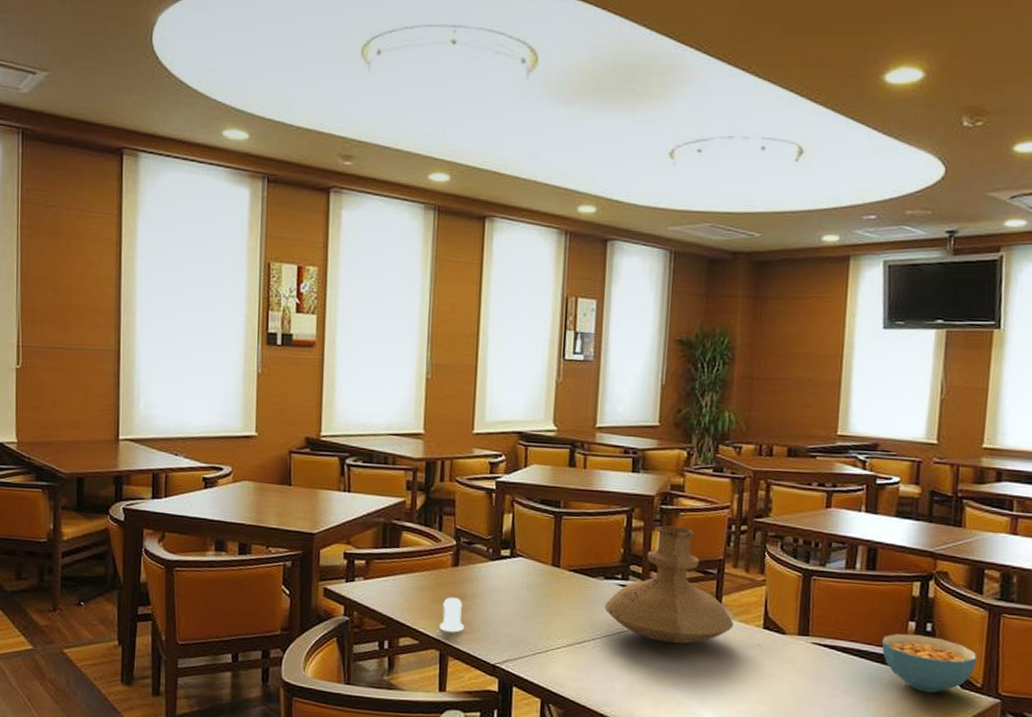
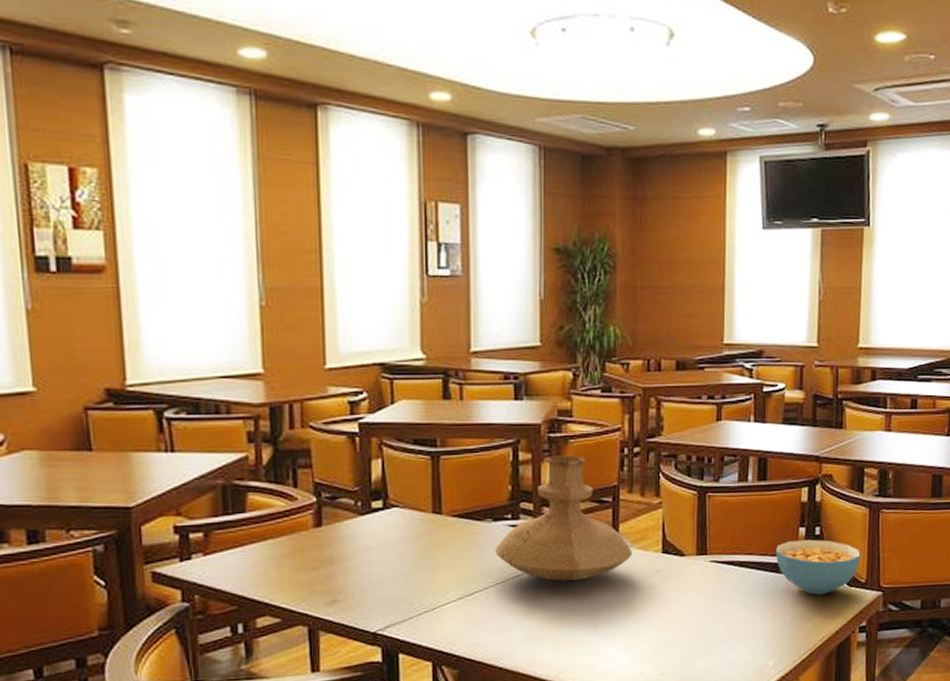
salt shaker: present [439,597,465,632] -> none [305,563,336,603]

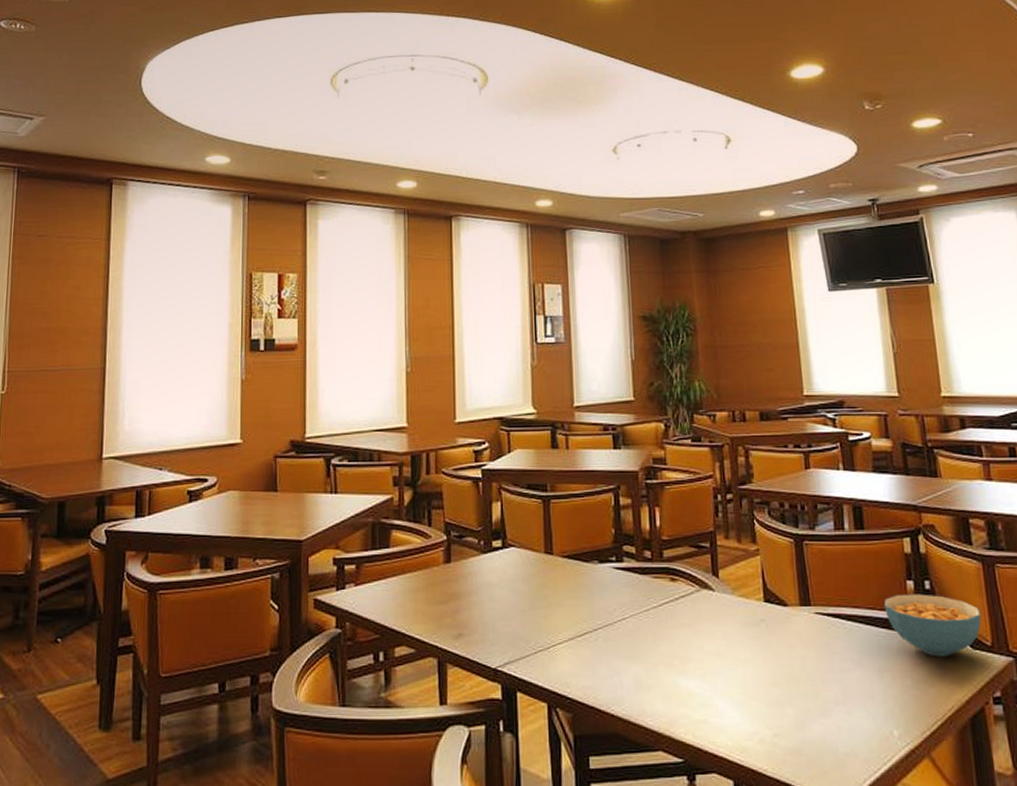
vase: present [495,455,633,582] -> none [602,500,735,627]

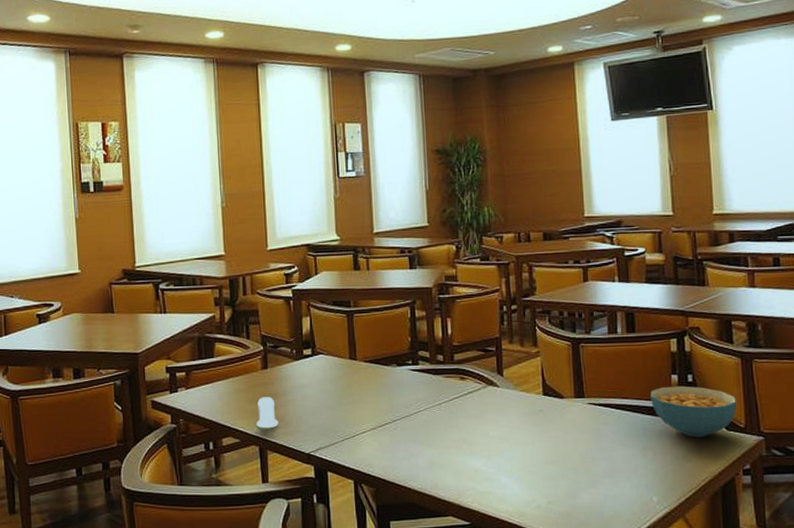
salt shaker: none [435,597,462,635] -> present [256,397,279,428]

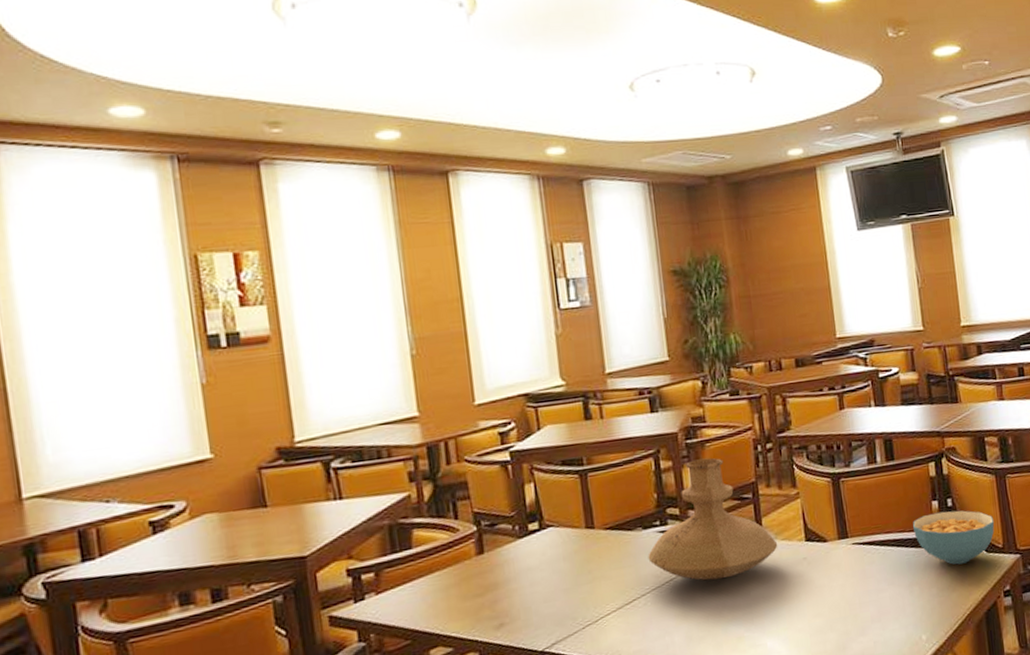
salt shaker: present [256,397,279,428] -> none [473,588,503,629]
vase: none [400,312,517,418] -> present [648,457,778,581]

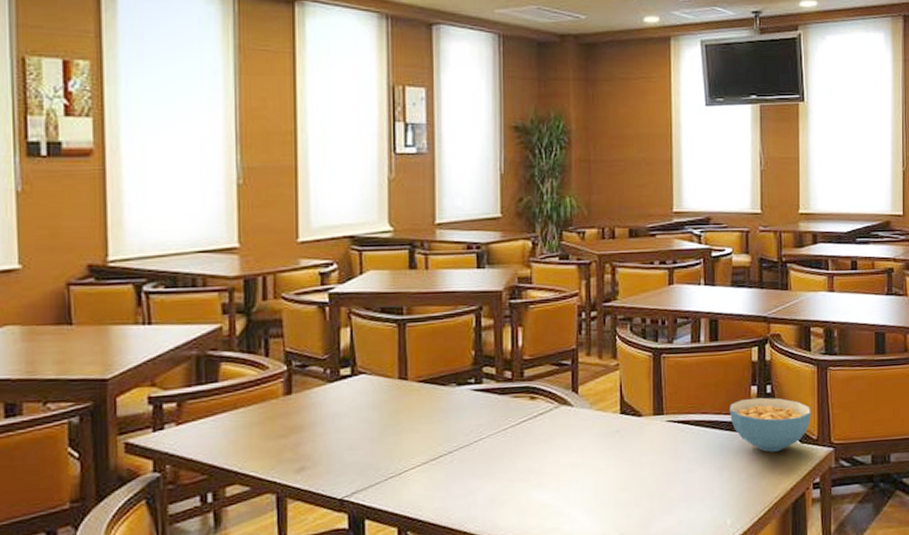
vase: present [648,457,778,581] -> none [459,320,592,444]

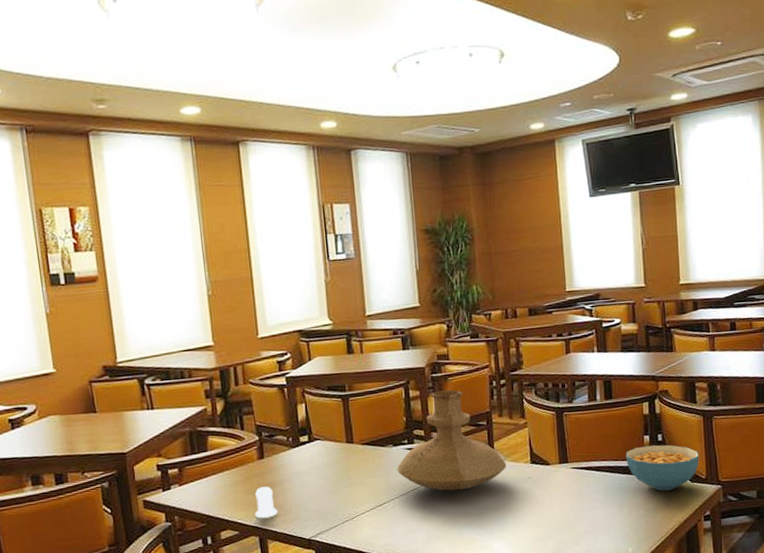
salt shaker: none [273,430,304,471] -> present [255,486,278,518]
vase: none [459,320,592,444] -> present [397,389,507,491]

